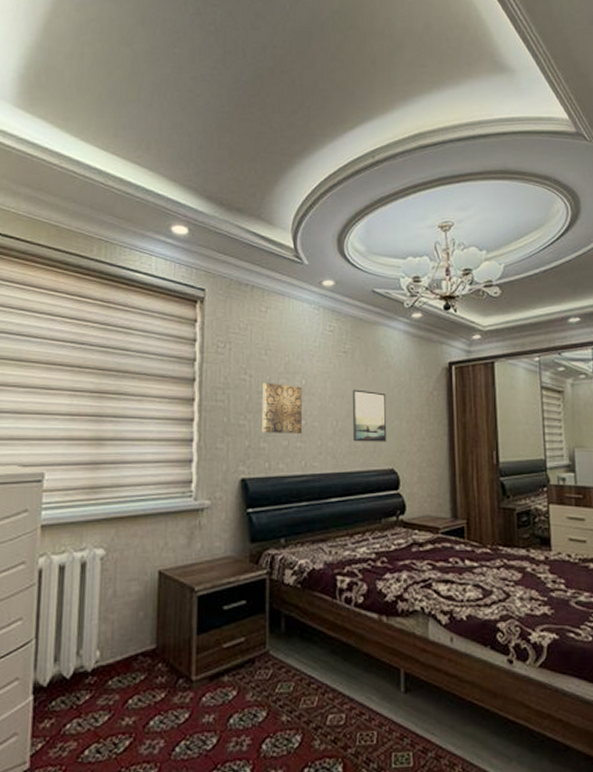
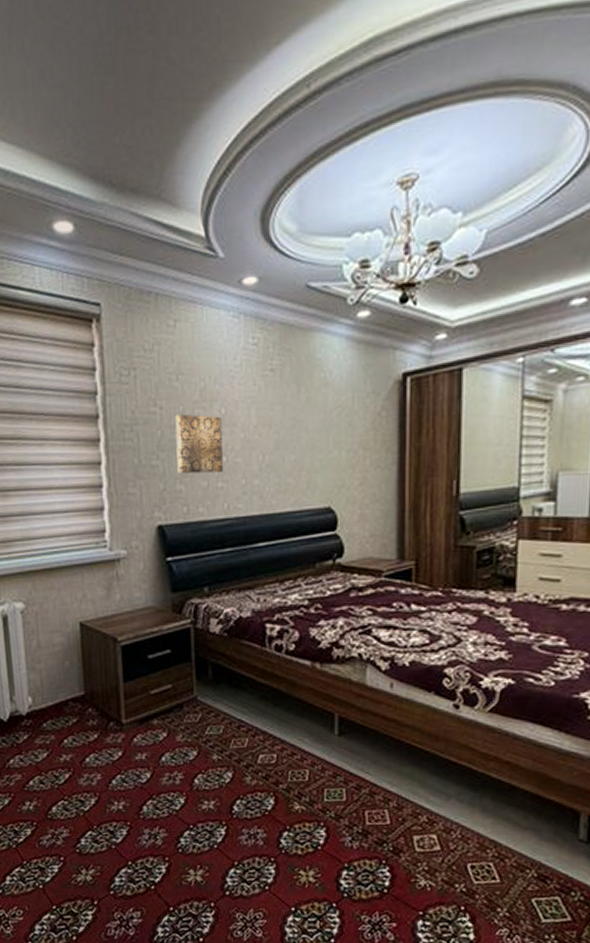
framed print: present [352,389,387,442] -> none [281,415,323,479]

